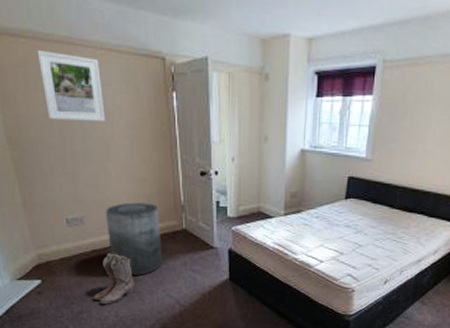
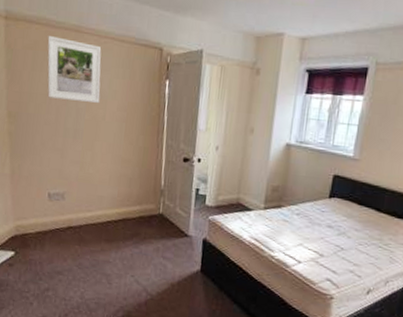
boots: present [92,253,135,304] -> none [61,231,105,284]
trash can: present [105,202,163,277] -> none [85,182,139,258]

